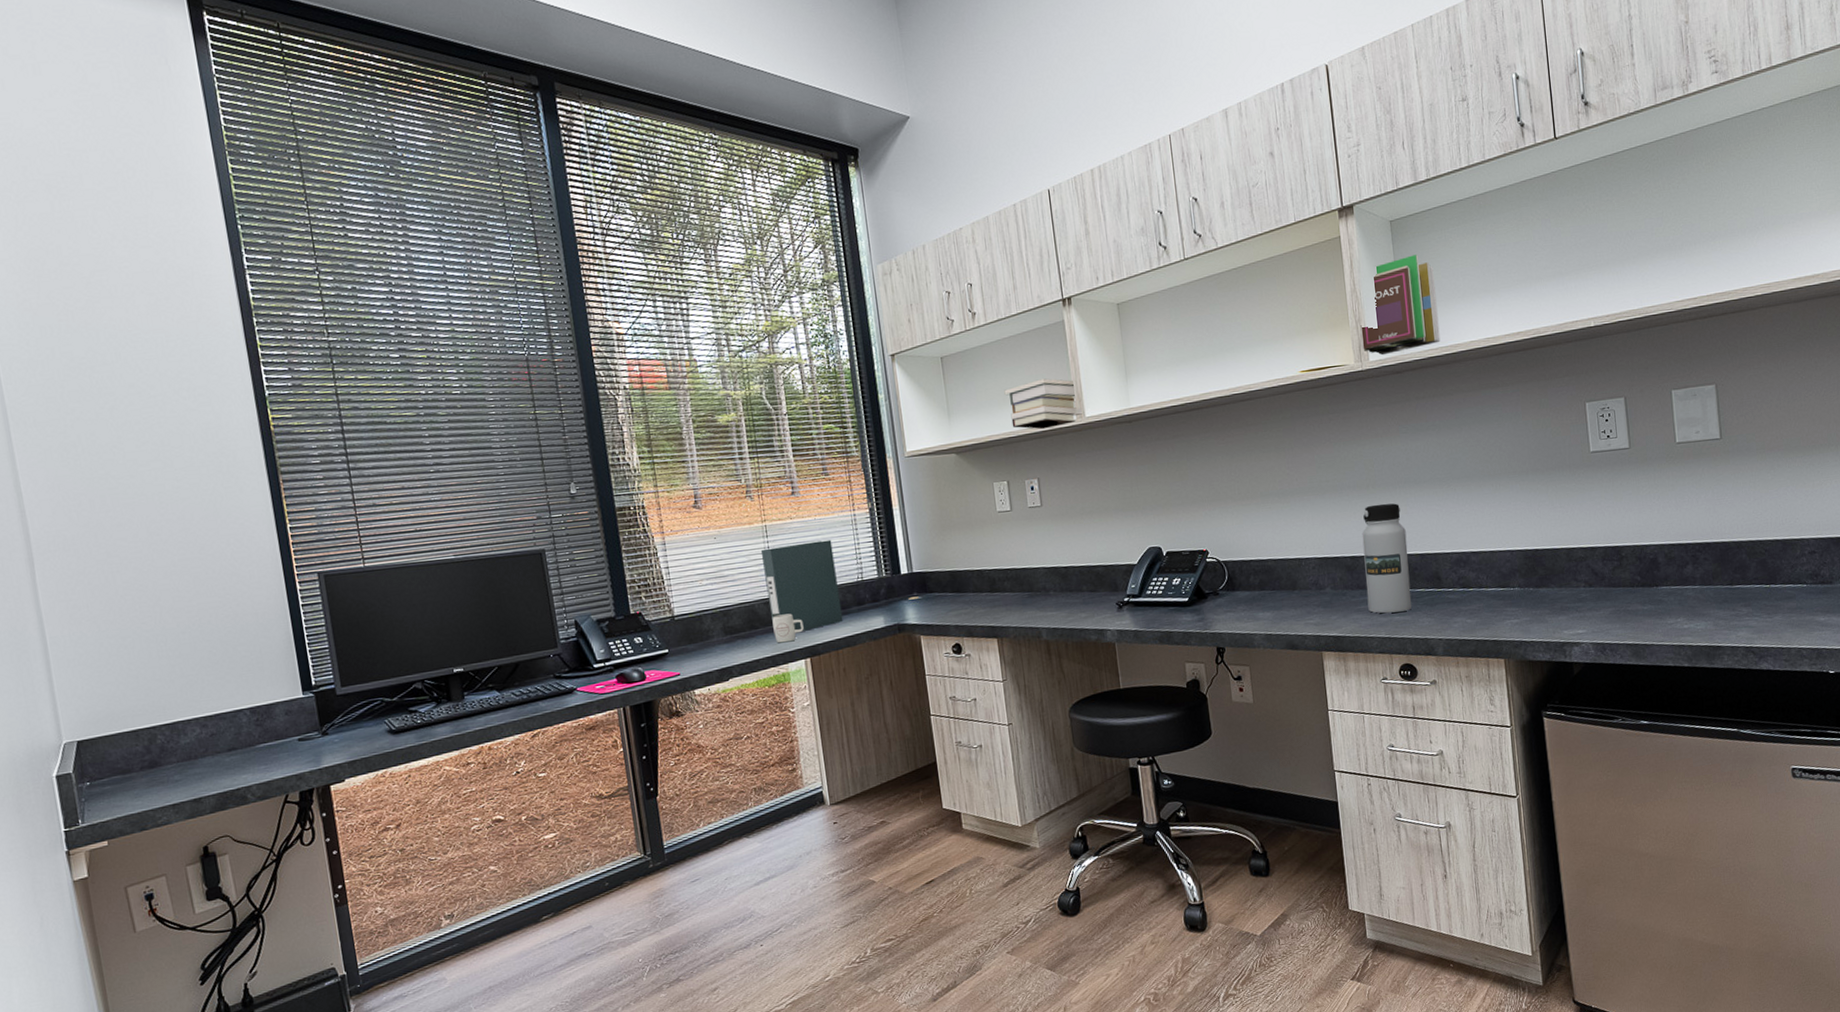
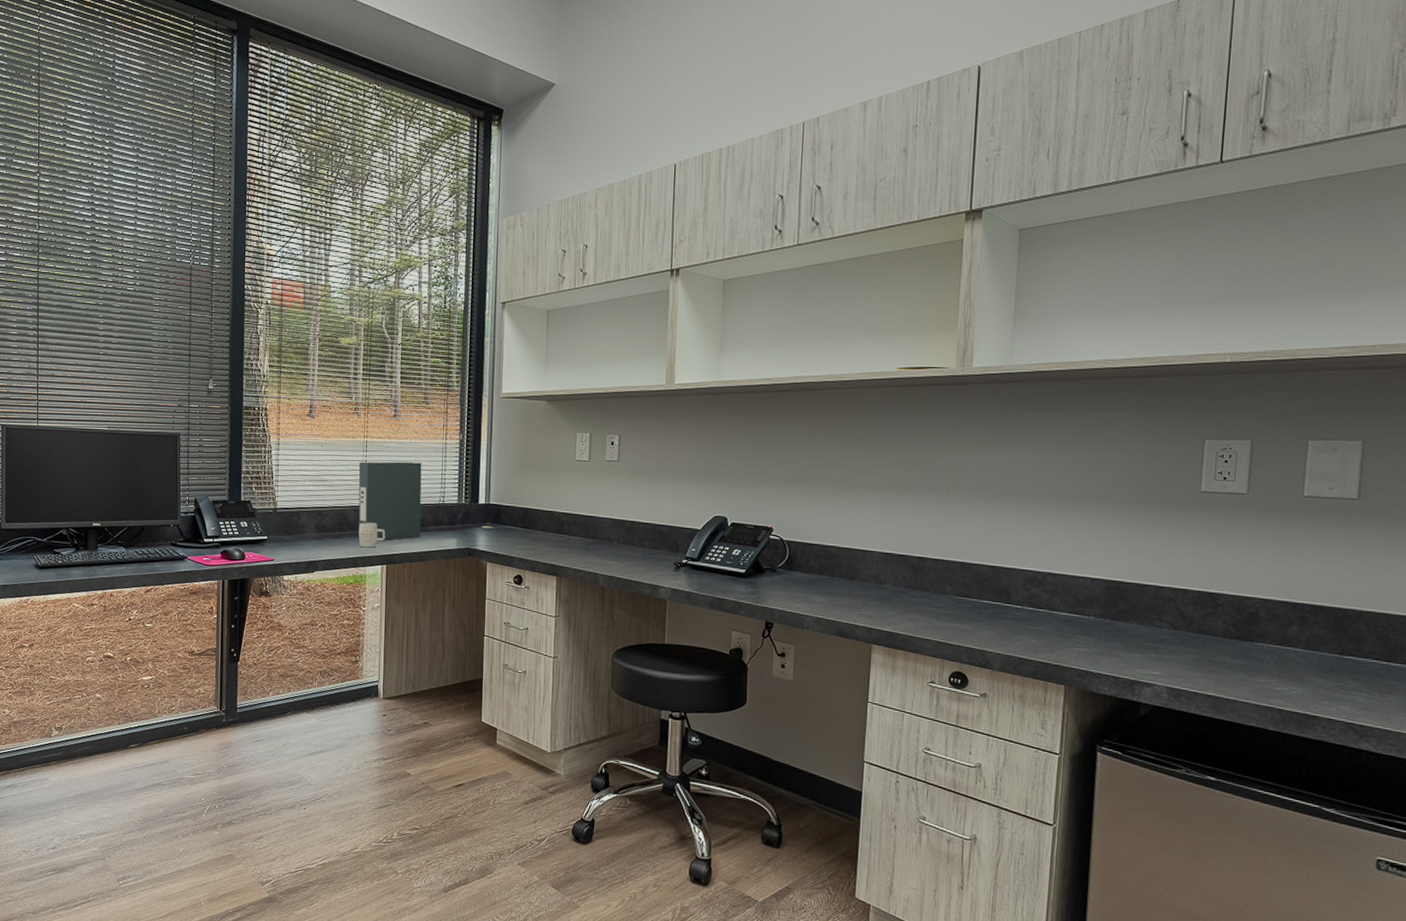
books: present [1004,378,1083,430] -> none [601,342,673,390]
books: present [1360,255,1441,356] -> none [967,266,1059,363]
water bottle: present [1362,503,1412,614] -> none [927,509,981,620]

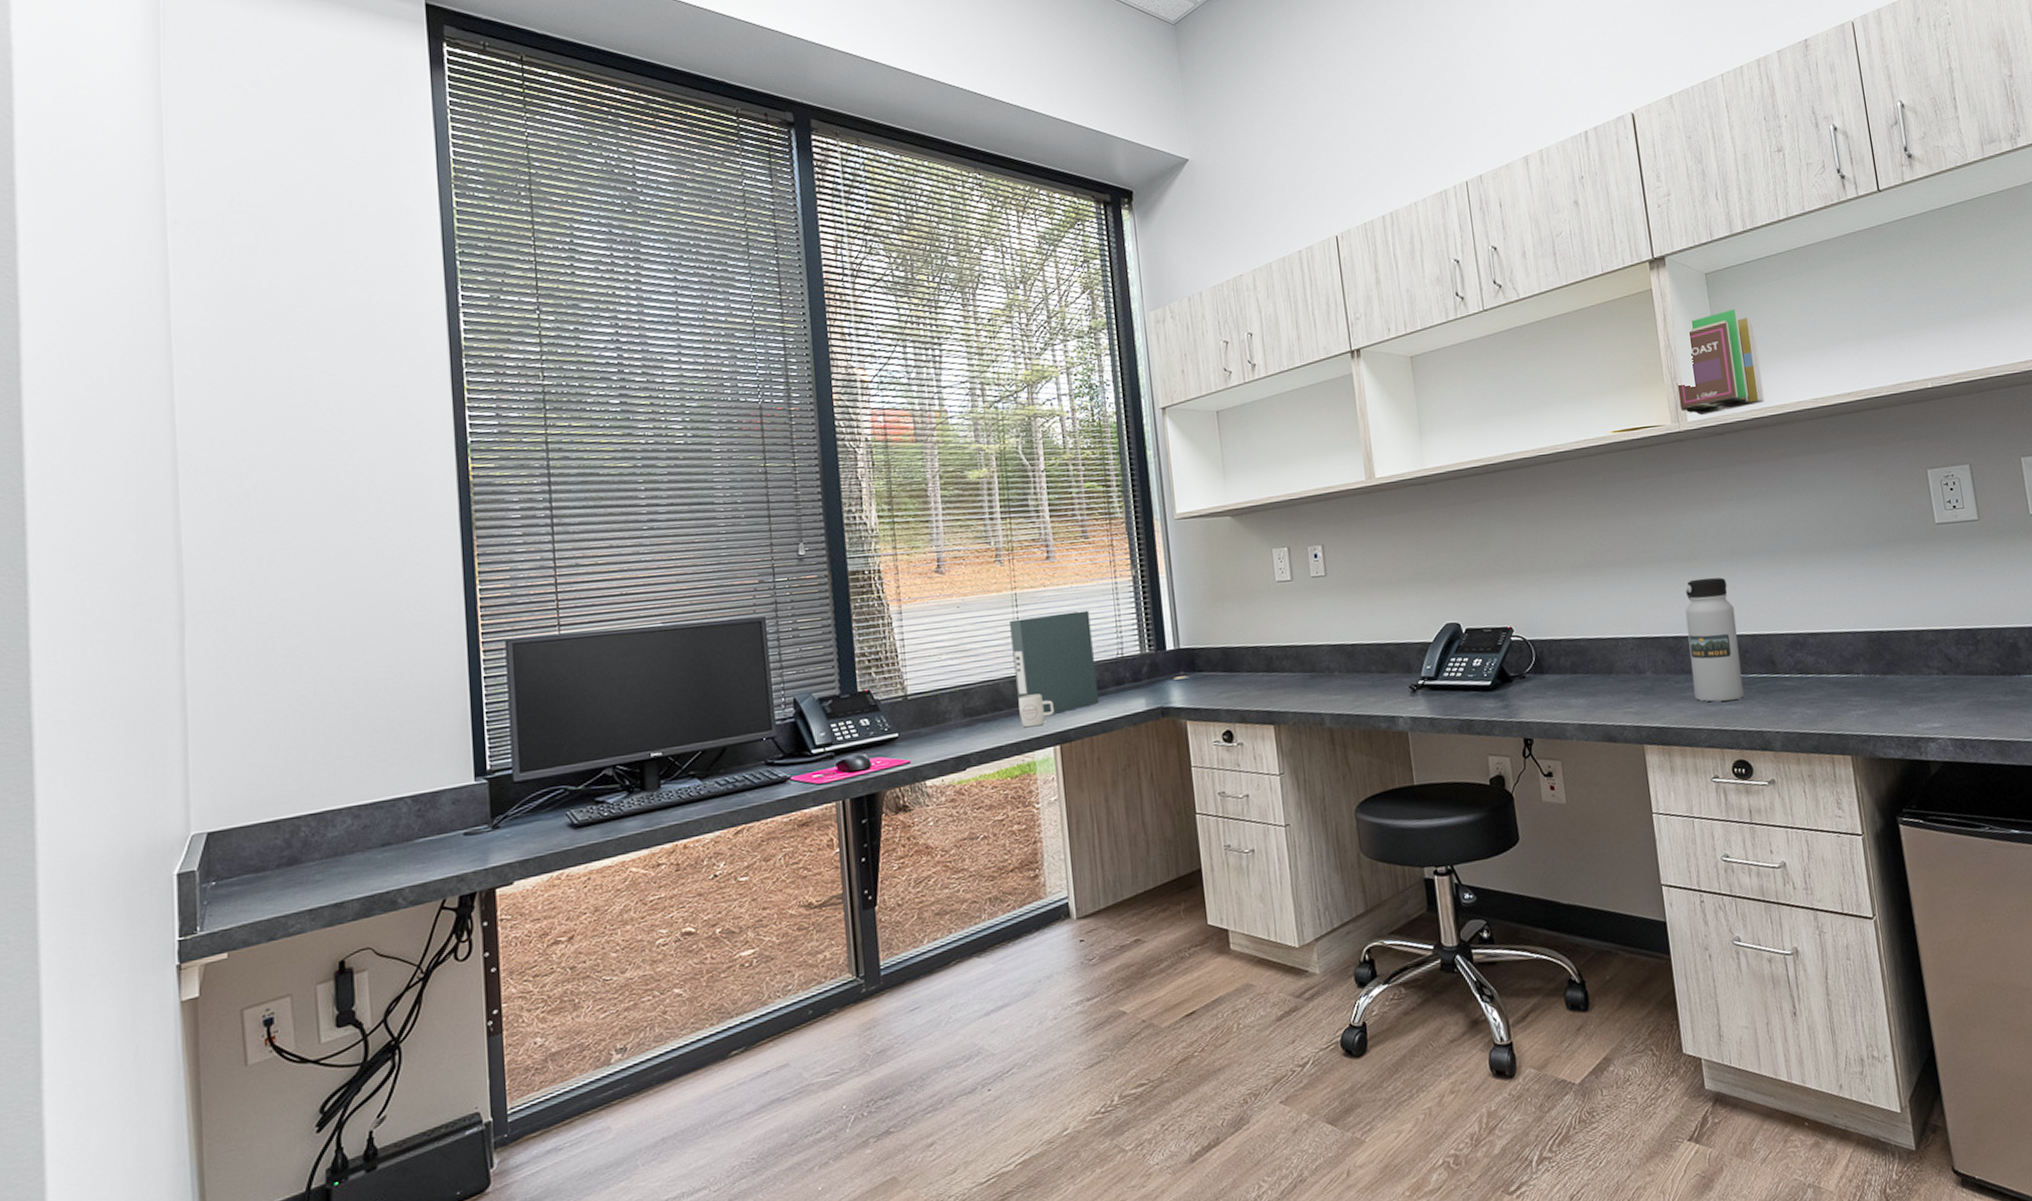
water bottle: none [927,509,981,620] -> present [1685,577,1744,702]
books: none [967,266,1059,363] -> present [1677,309,1765,416]

